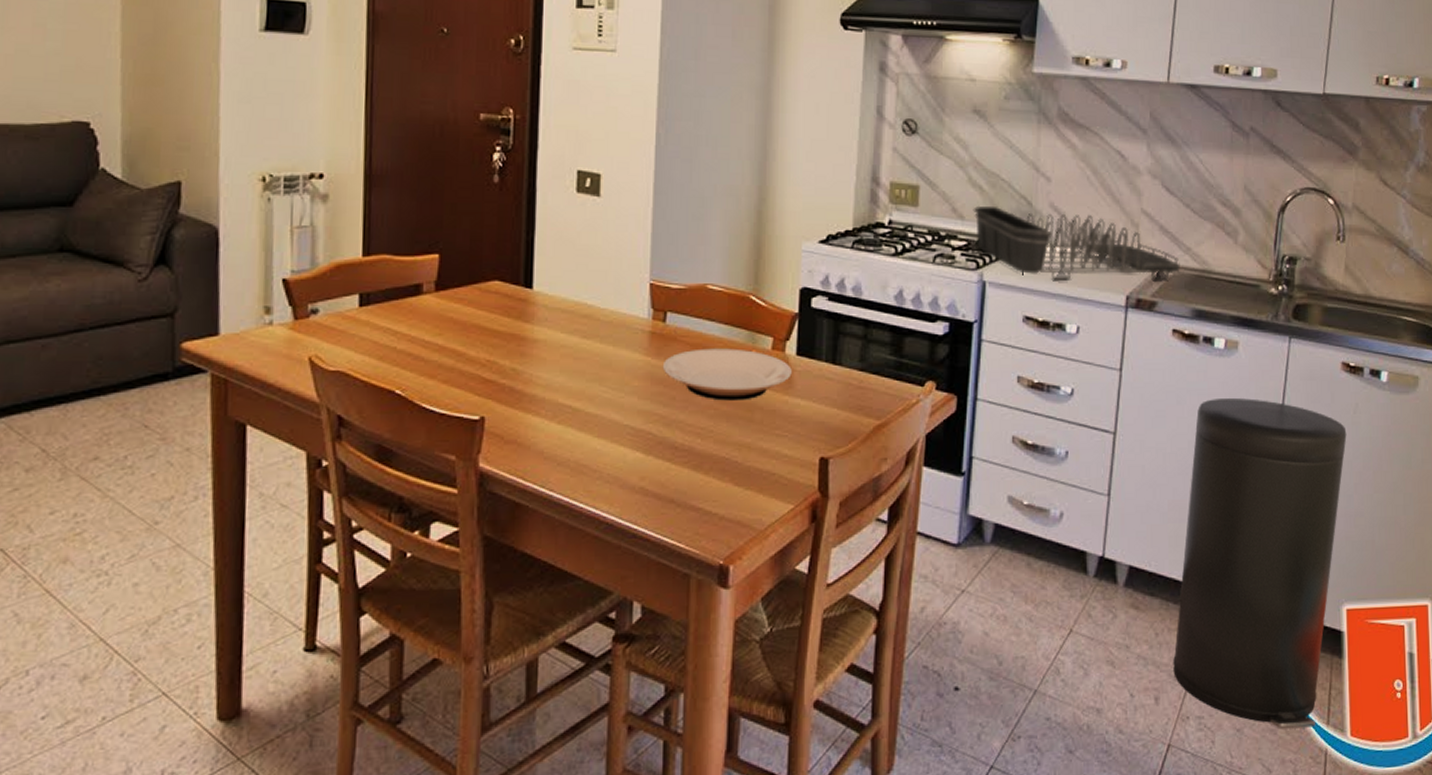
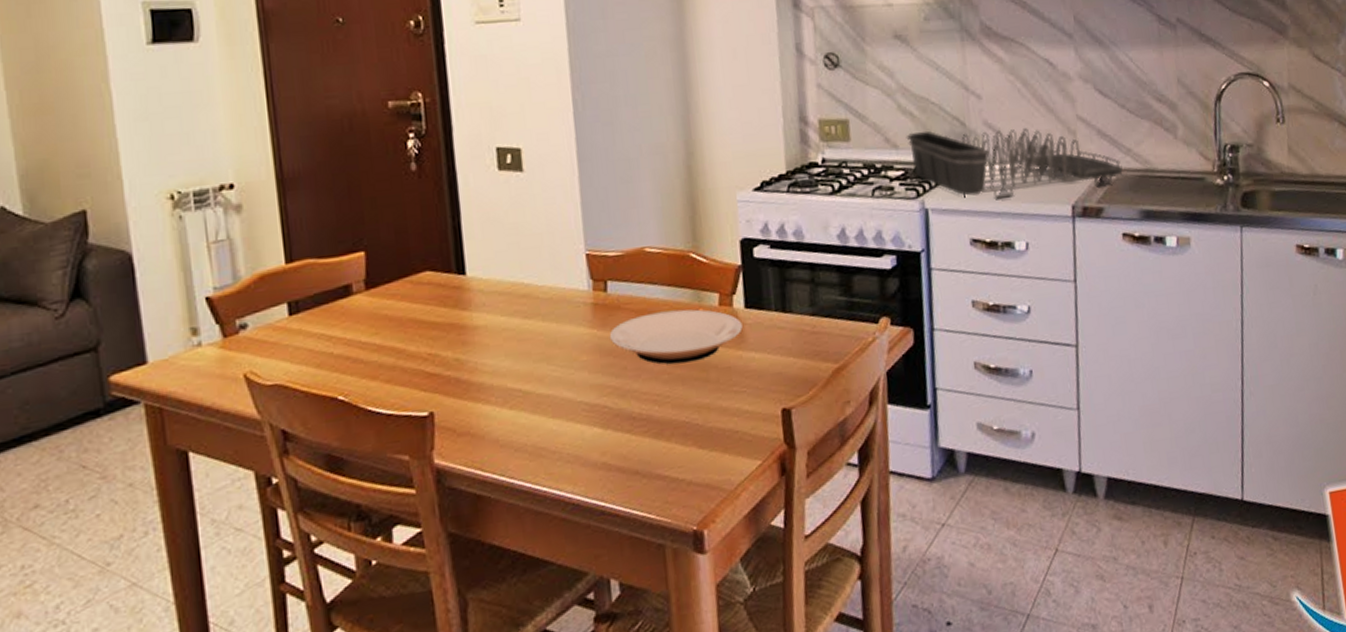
pedal bin: present [1173,398,1347,730] -> none [1157,293,1313,621]

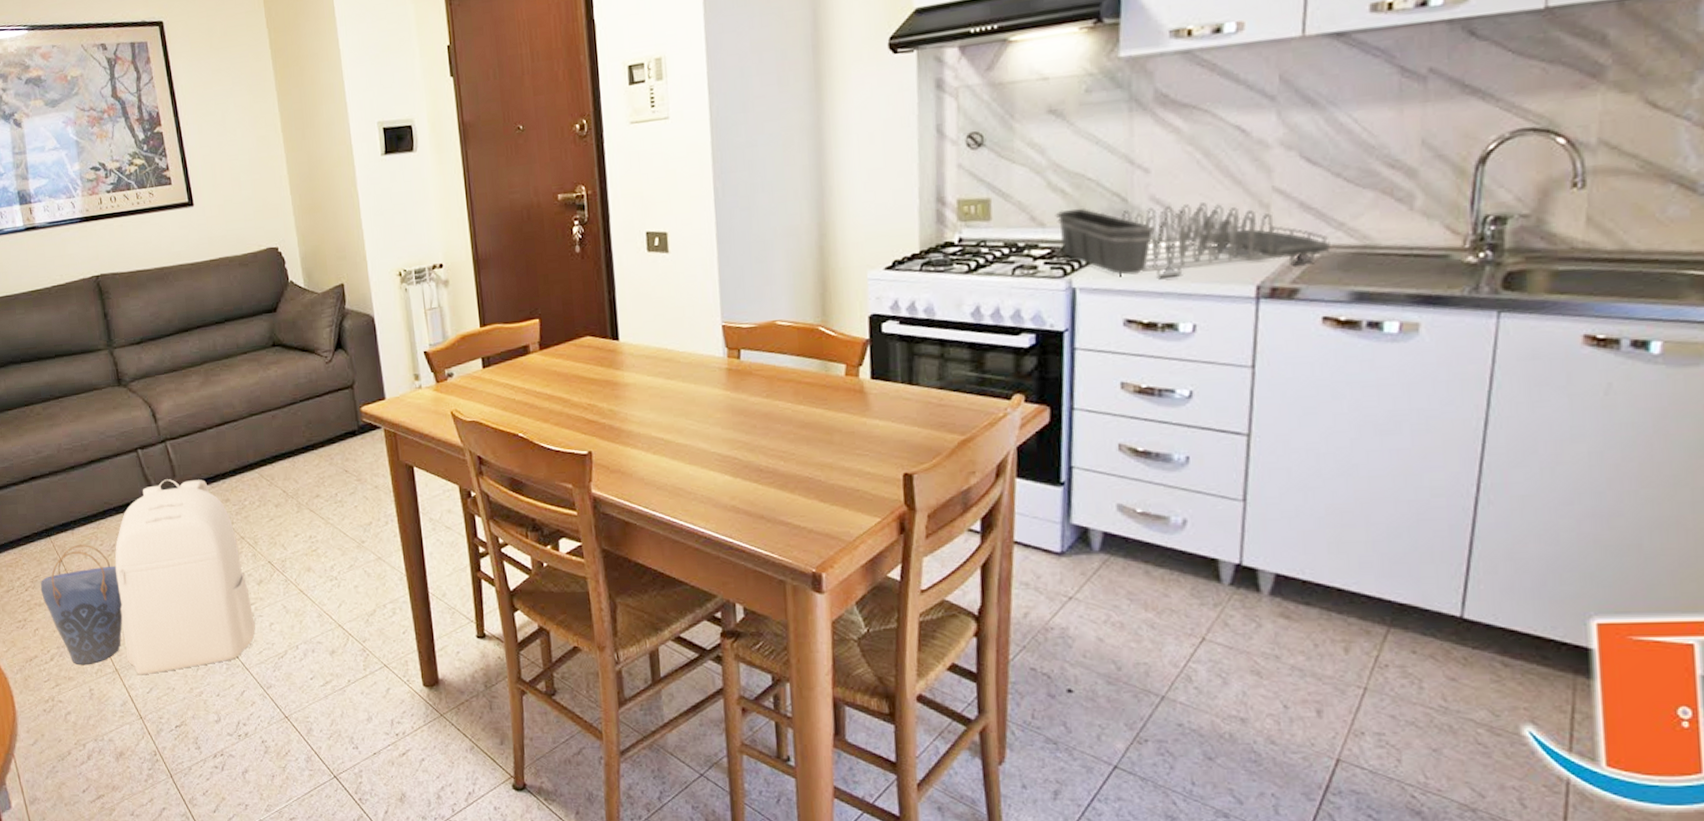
plate: present [609,309,743,364] -> none [741,377,868,426]

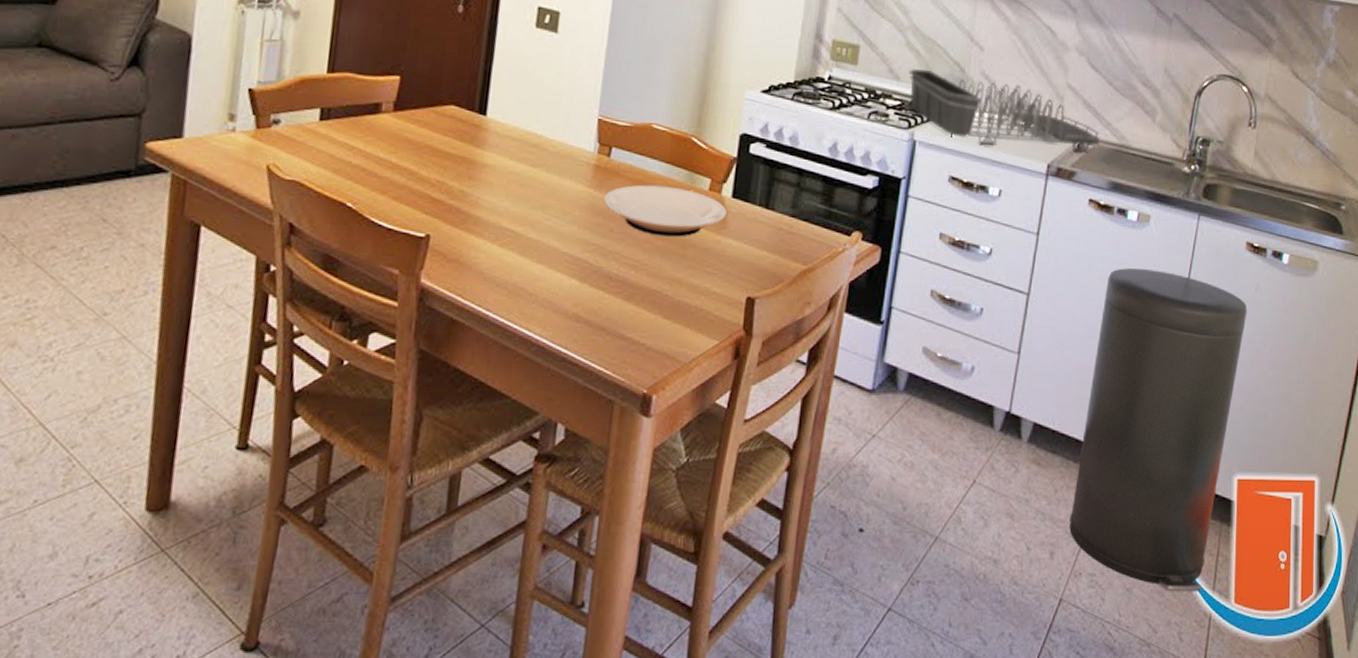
plate: none [741,377,868,426] -> present [603,184,727,237]
pedal bin: none [1340,387,1594,753] -> present [1069,268,1247,592]

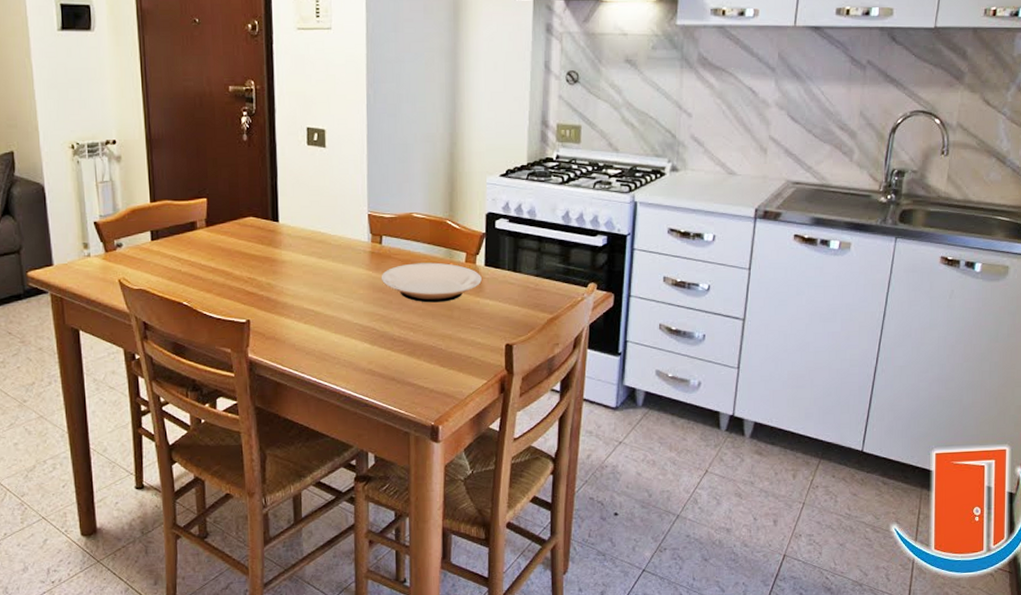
dish rack: present [908,68,1100,153] -> none [626,139,802,198]
pedal bin: present [1069,268,1247,592] -> none [789,289,942,544]

